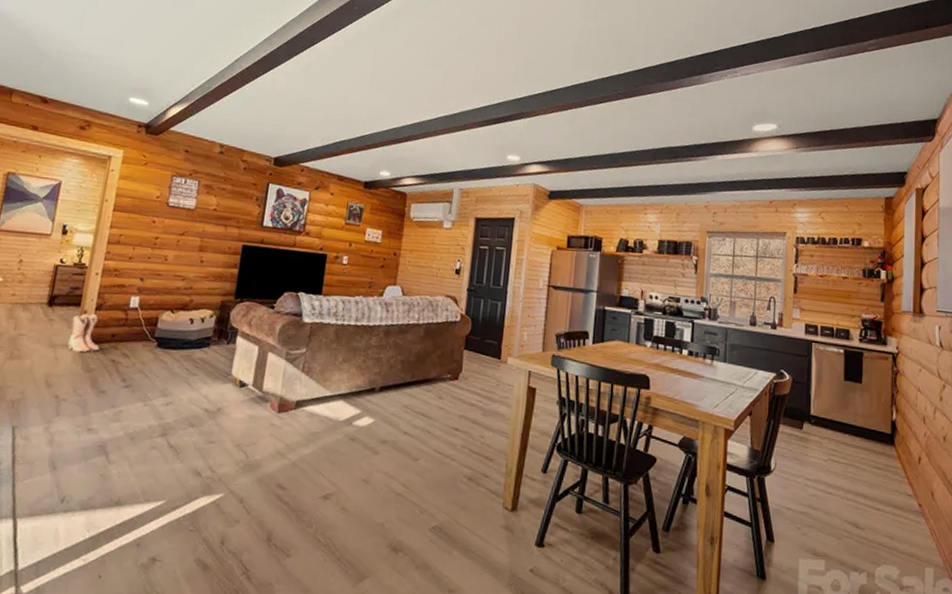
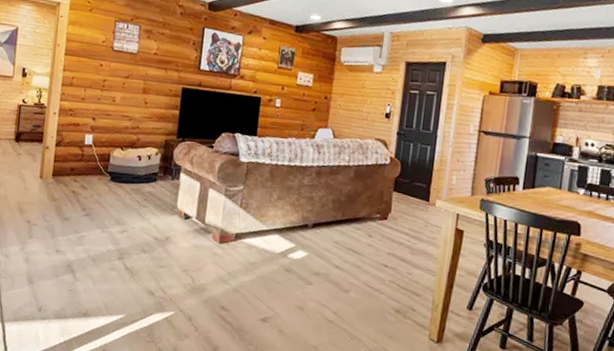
boots: present [67,314,100,353] -> none [34,149,62,184]

